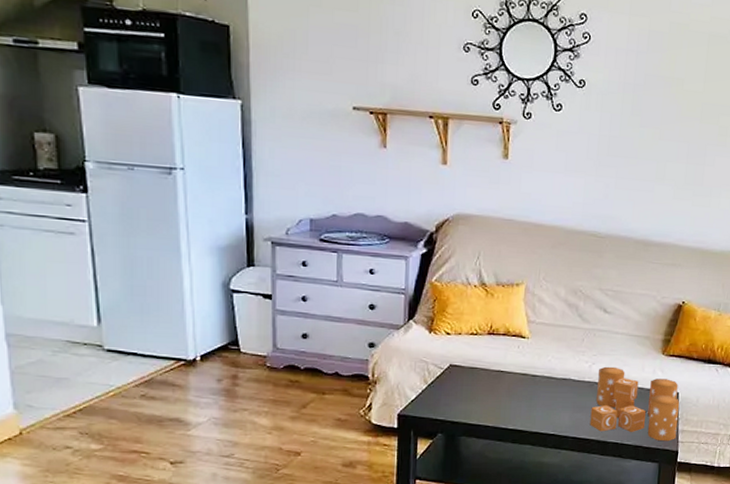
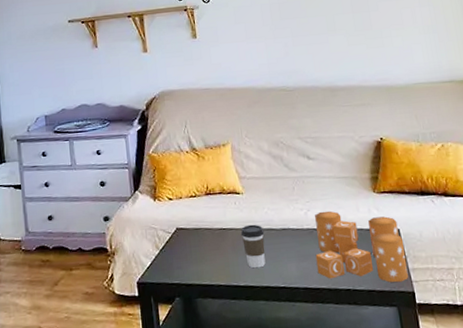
coffee cup: none [518,370,544,414] -> present [240,224,266,269]

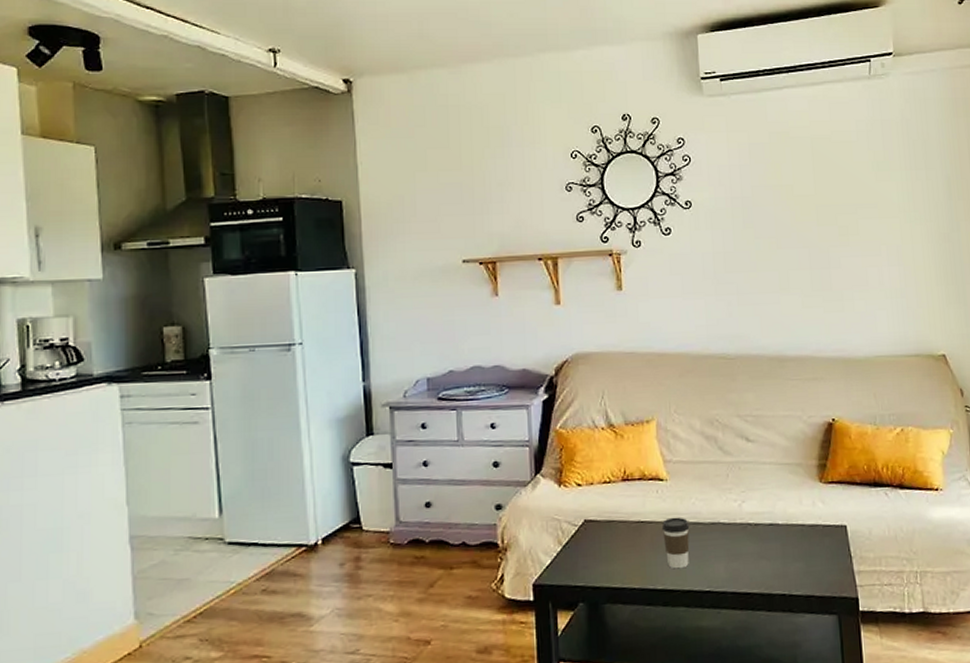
candle: present [315,210,409,283] -> none [748,502,853,587]

